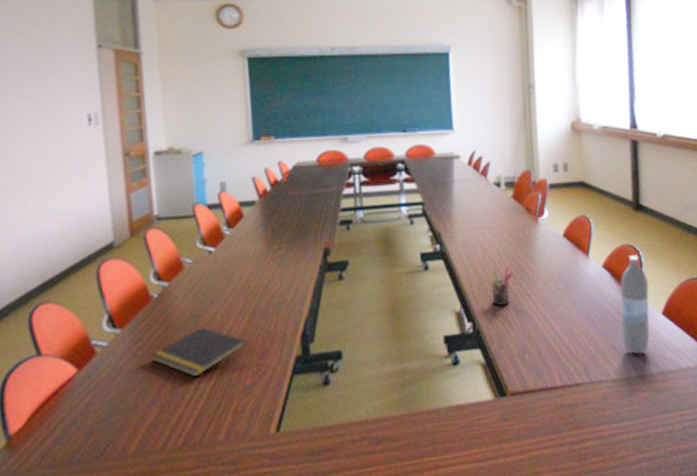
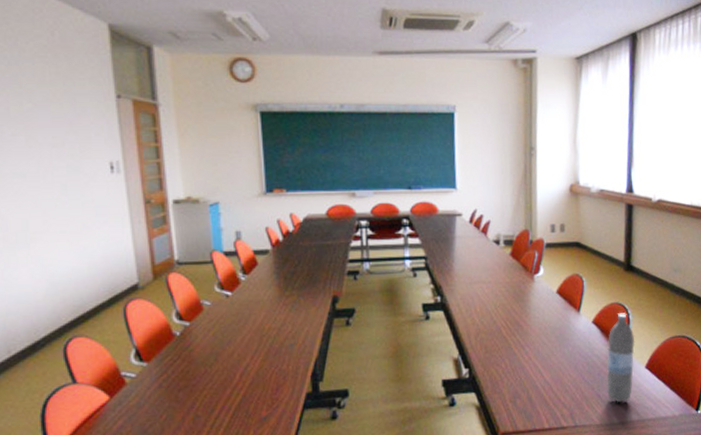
notepad: present [151,327,246,377] -> none [175,363,261,408]
pen holder: present [488,266,514,306] -> none [485,319,509,355]

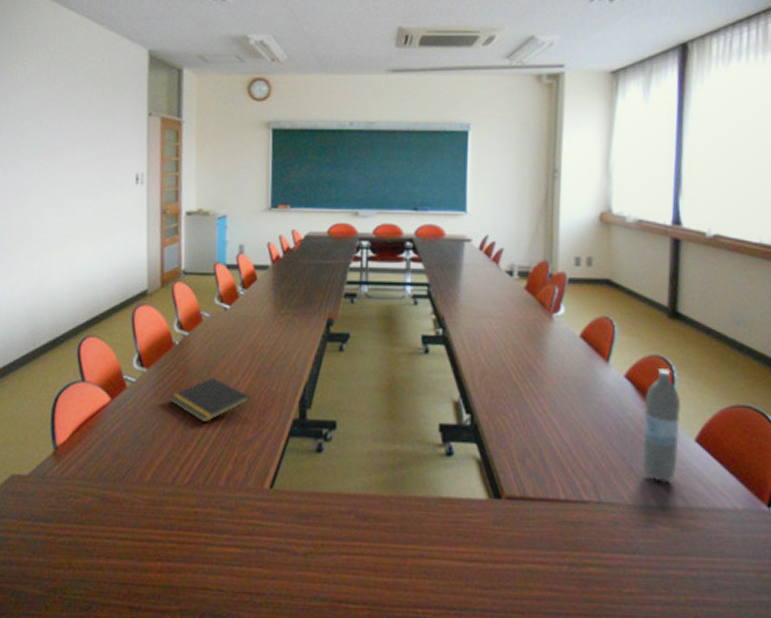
notepad: none [175,363,261,408] -> present [169,377,250,423]

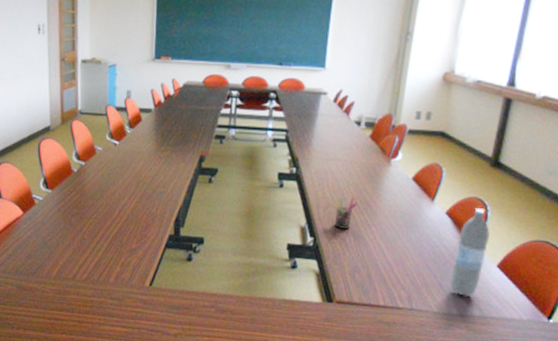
notepad: present [169,377,250,423] -> none [70,199,135,235]
pen holder: none [492,361,520,402] -> present [334,197,358,229]

